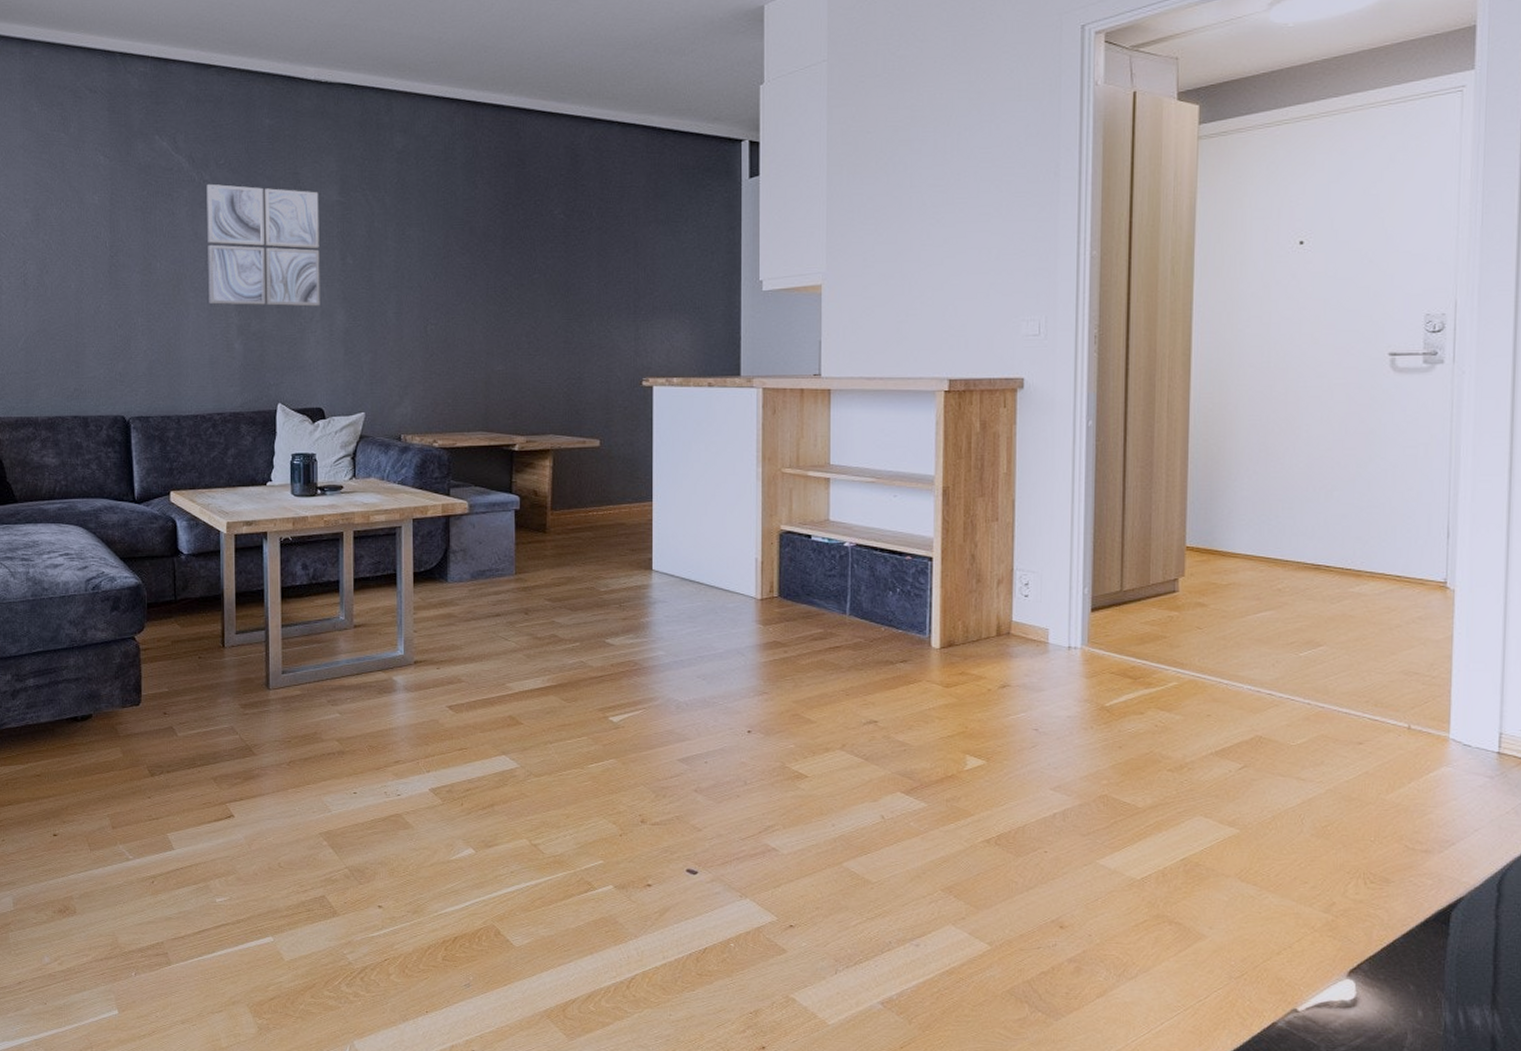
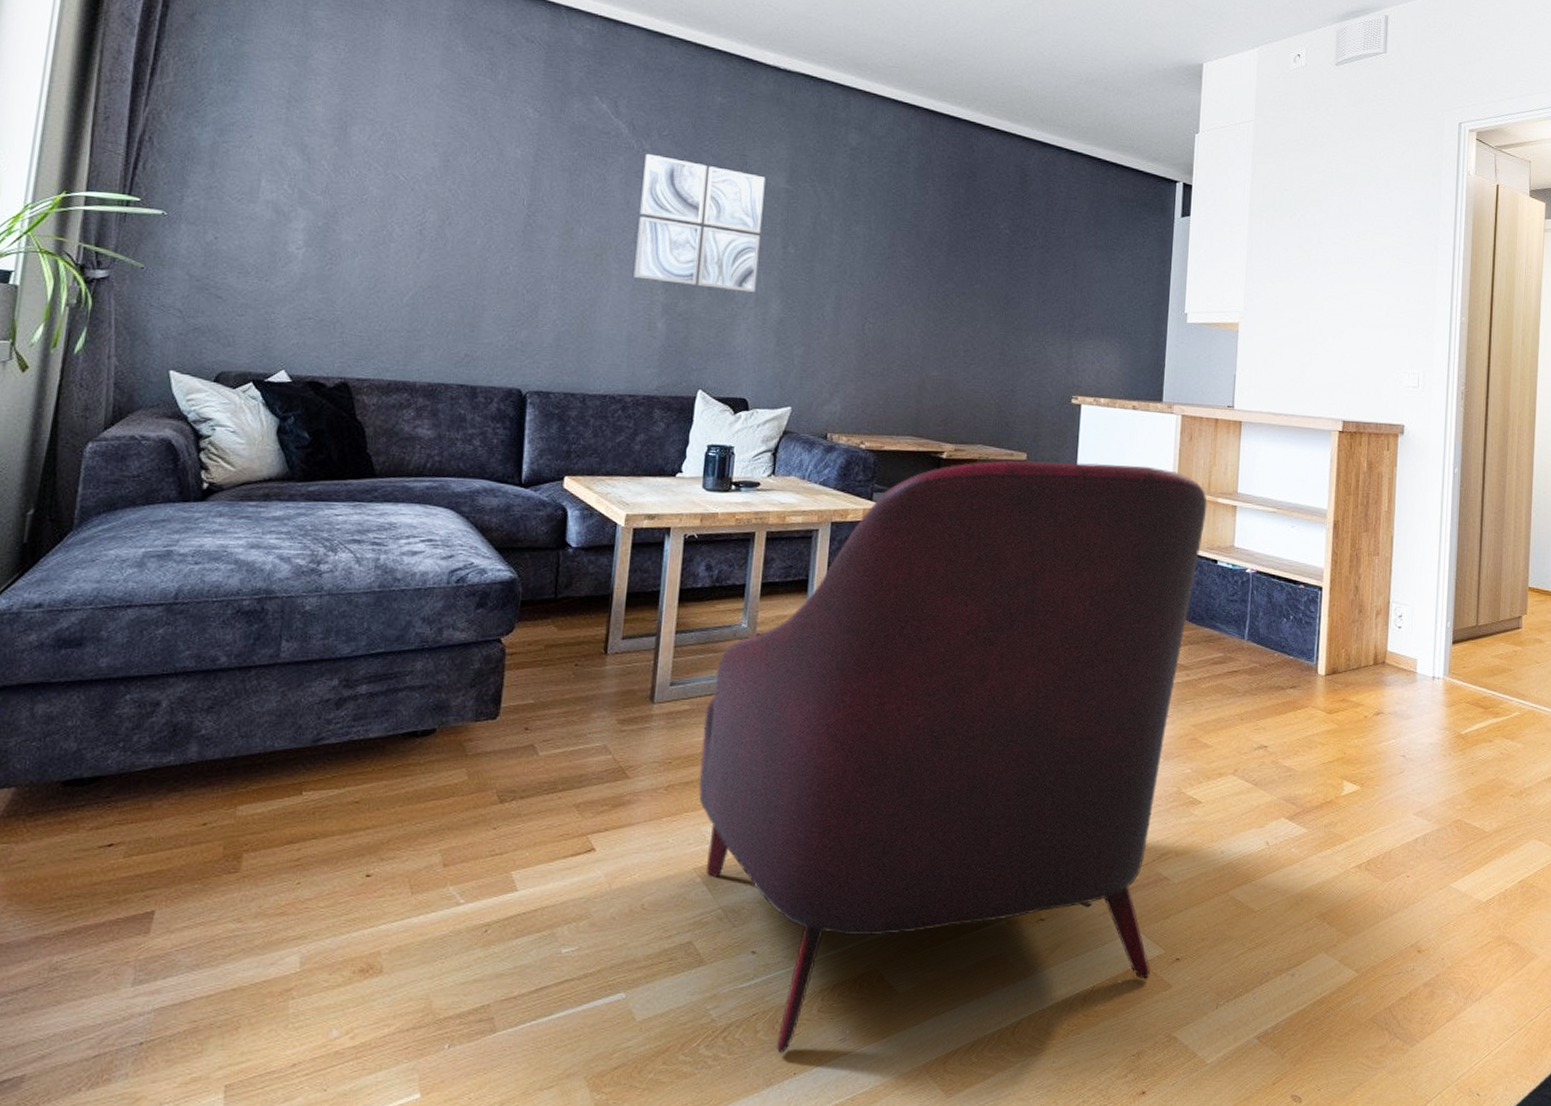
armchair: none [315,443,797,995] -> present [698,459,1207,1054]

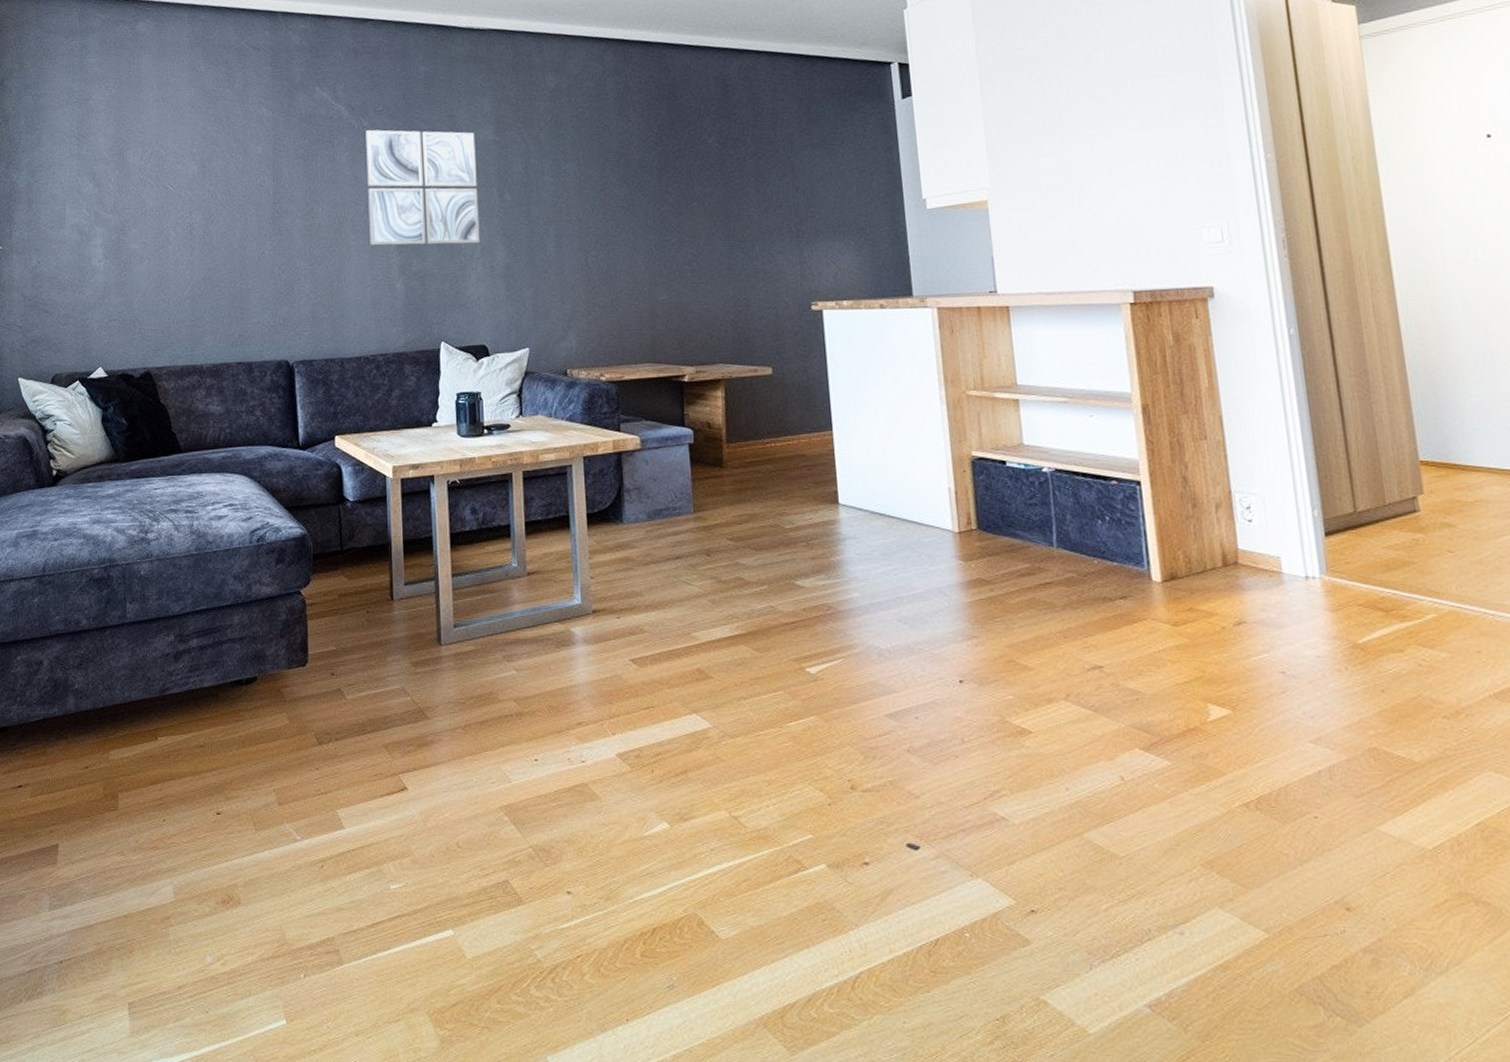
armchair: present [698,459,1207,1054] -> none [489,366,1002,999]

